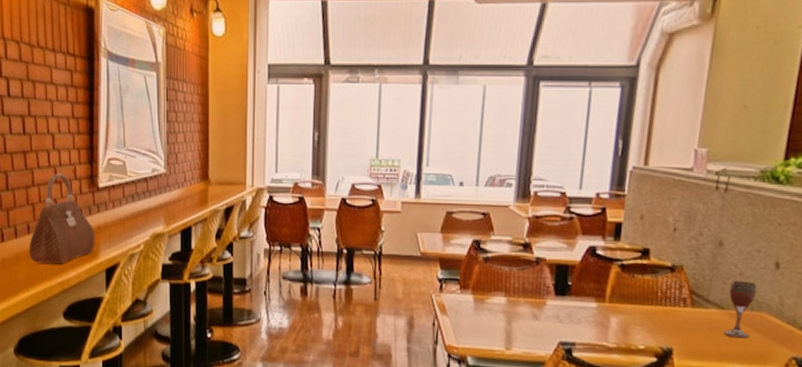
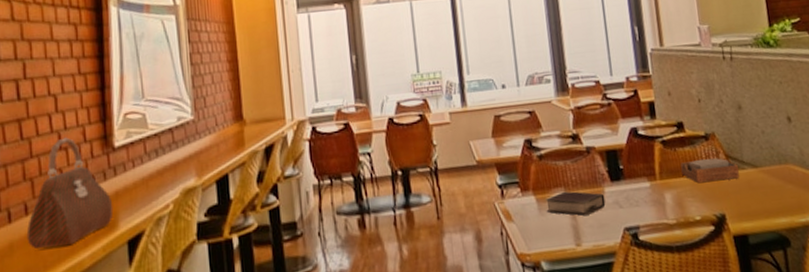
bible: none [482,296,545,324] -> present [545,191,606,216]
napkin holder: none [635,289,701,316] -> present [681,158,739,184]
cup: present [723,281,757,339] -> none [757,138,785,193]

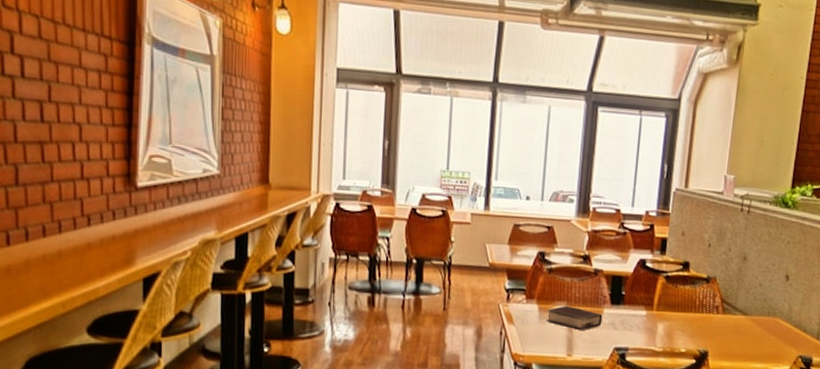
handbag: present [26,137,114,250] -> none [43,168,132,273]
napkin holder: present [681,158,739,184] -> none [677,298,730,322]

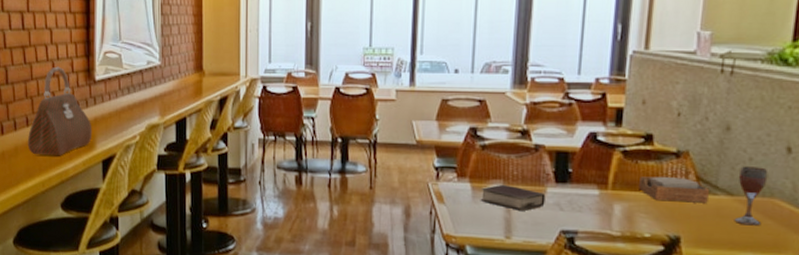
handbag: none [43,168,132,273] -> present [27,66,92,156]
napkin holder: none [677,298,730,322] -> present [639,176,709,203]
cup: none [747,291,773,341] -> present [734,166,768,226]

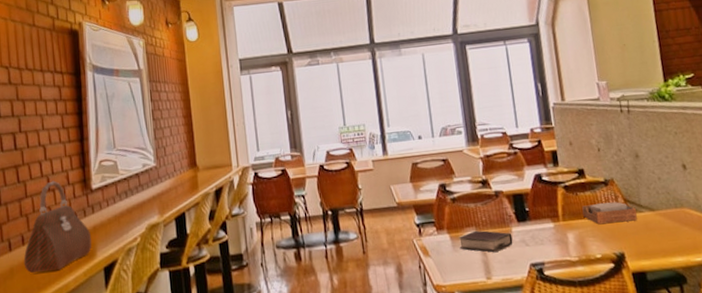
cup: present [734,166,768,226] -> none [653,184,681,234]

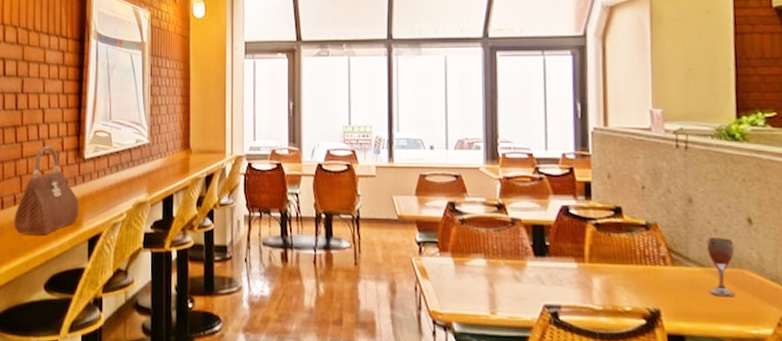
bible: present [458,230,513,253] -> none [463,258,526,286]
napkin holder: present [582,202,637,225] -> none [614,248,681,275]
cup: none [653,184,681,234] -> present [706,237,735,297]

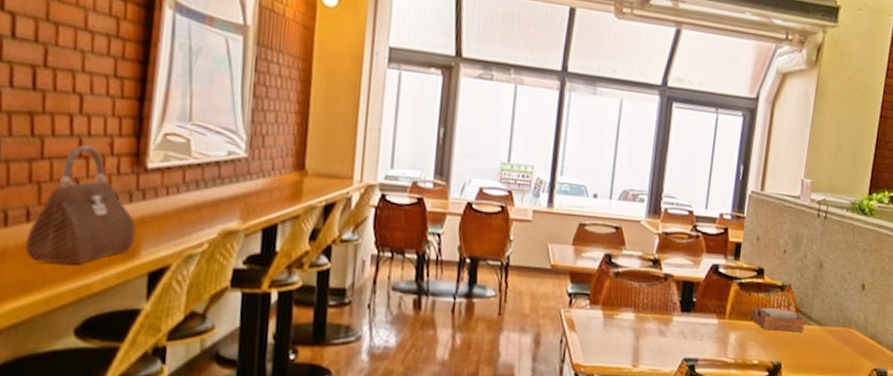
napkin holder: none [614,248,681,275] -> present [751,307,805,332]
cup: present [706,237,735,297] -> none [822,300,848,353]

